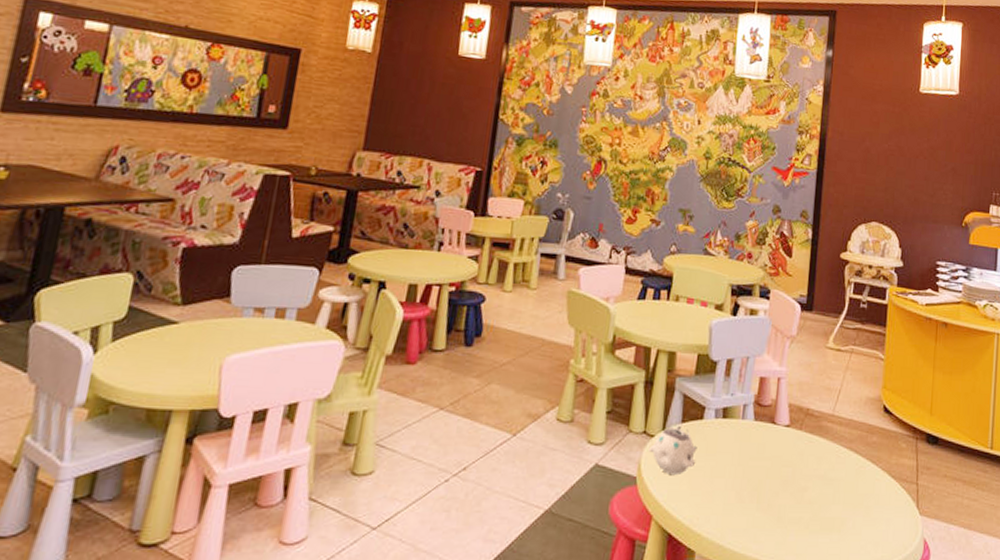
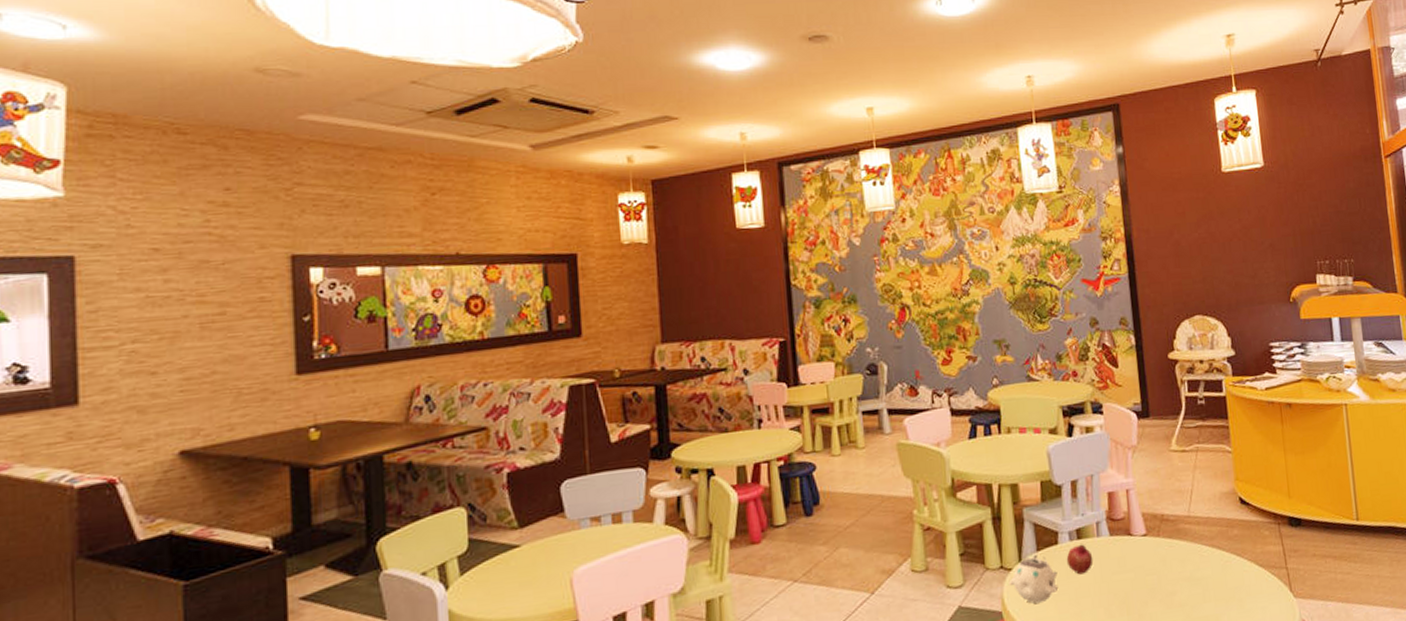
fruit: none [708,423,735,454] -> present [1066,544,1094,575]

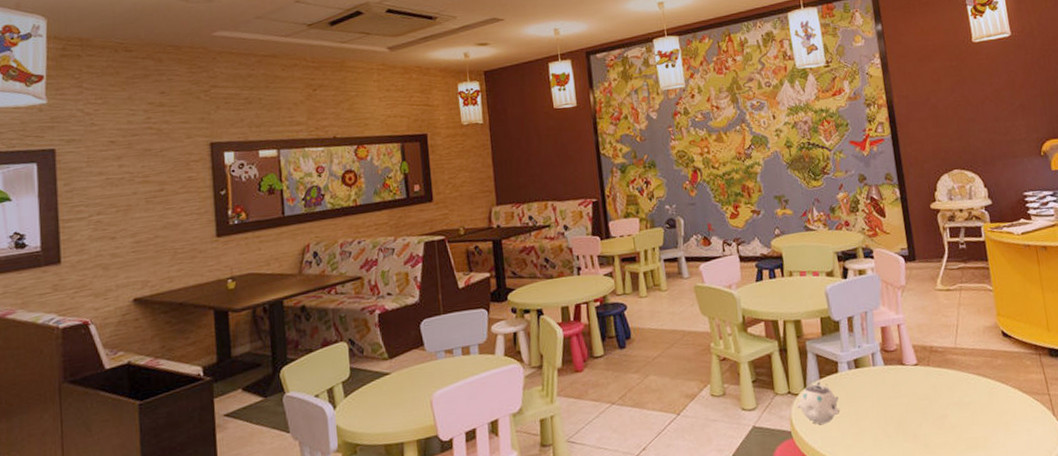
fruit: present [1066,544,1094,575] -> none [846,372,871,400]

